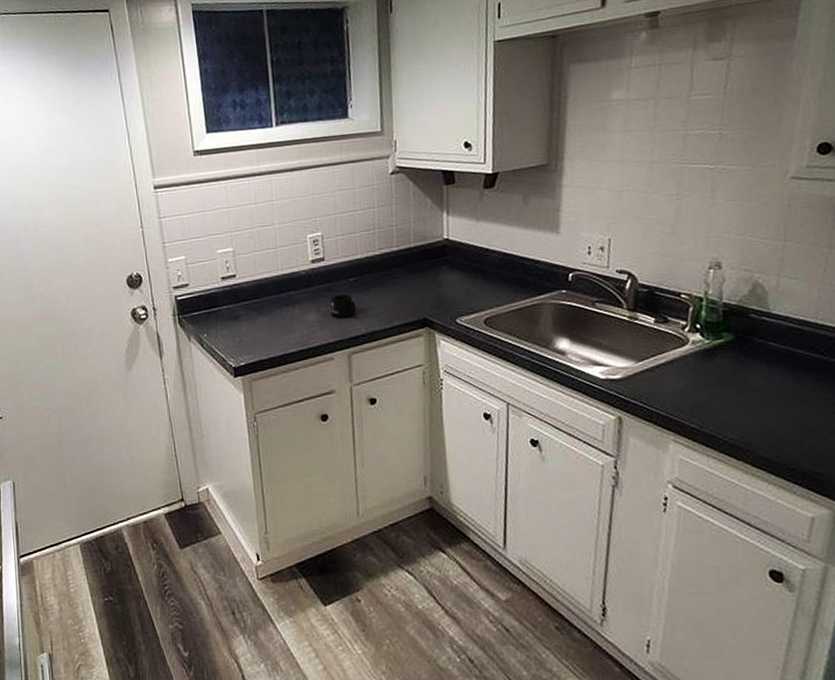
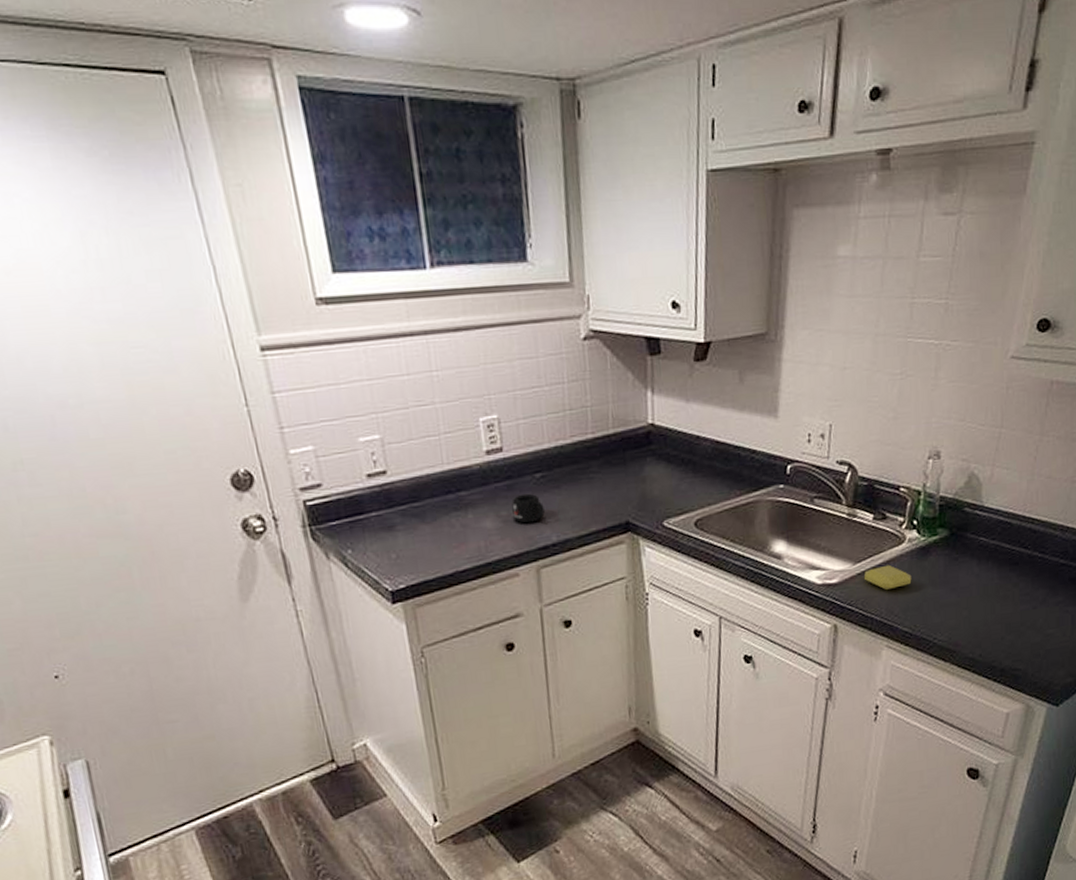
soap bar: none [647,364,697,387] -> present [863,564,912,590]

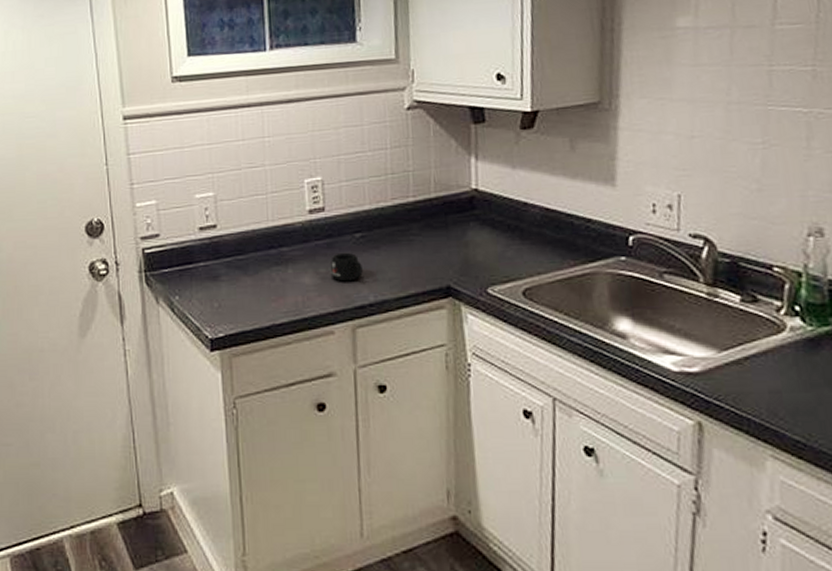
soap bar: present [863,564,912,590] -> none [733,356,800,386]

